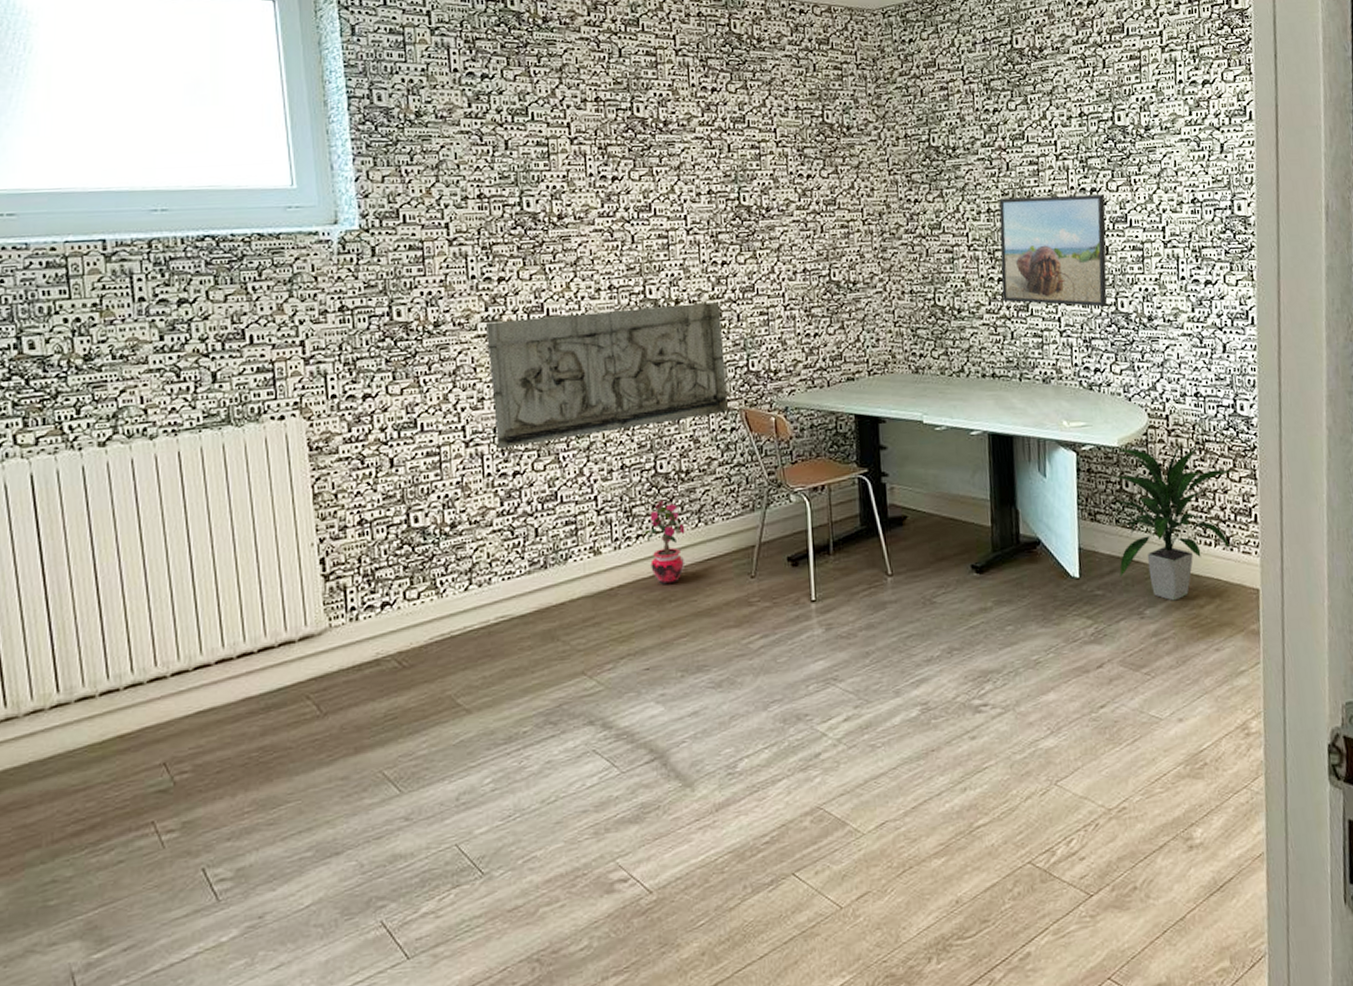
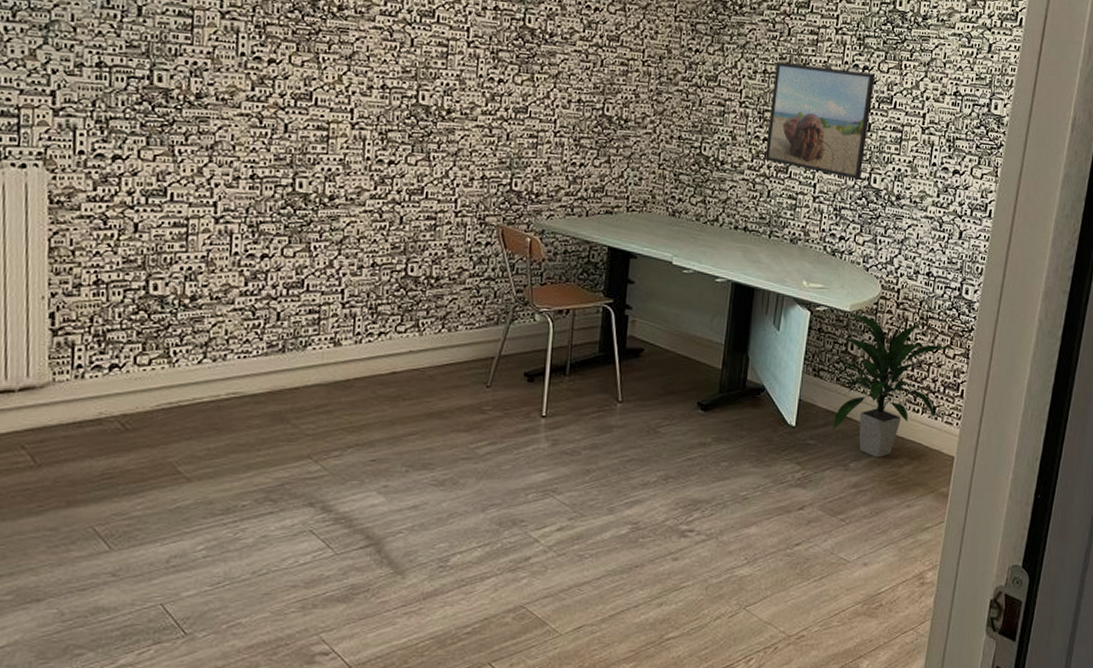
relief sculpture: present [485,302,728,450] -> none [248,102,491,231]
potted plant: present [642,499,687,585] -> none [385,301,430,384]

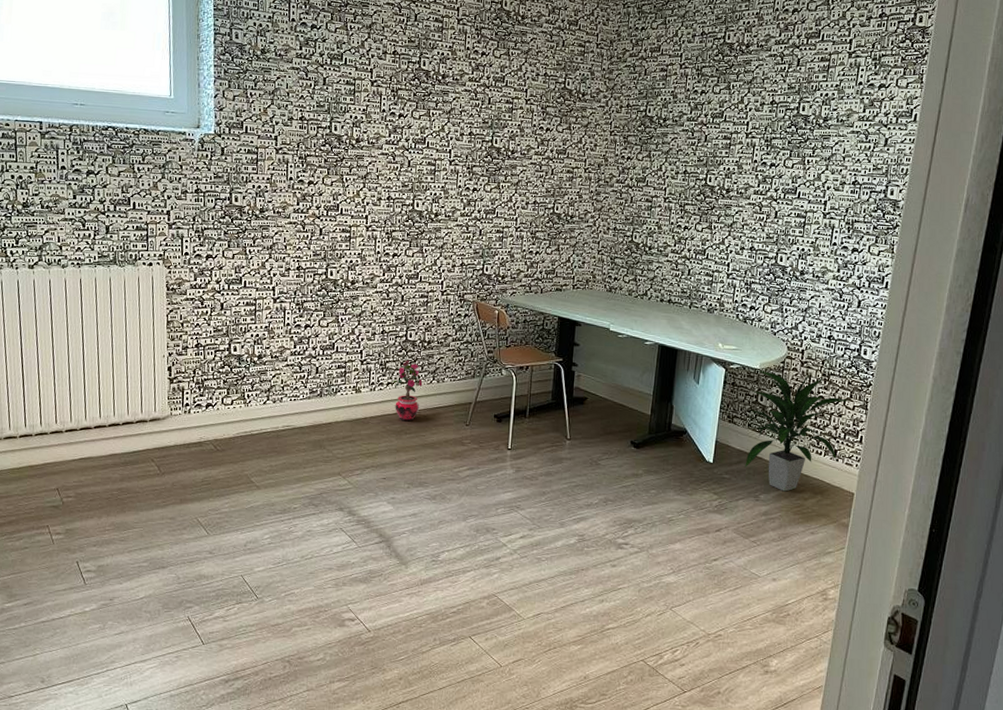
potted plant: none [385,301,430,384] -> present [392,359,424,422]
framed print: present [764,61,875,180] -> none [685,163,781,259]

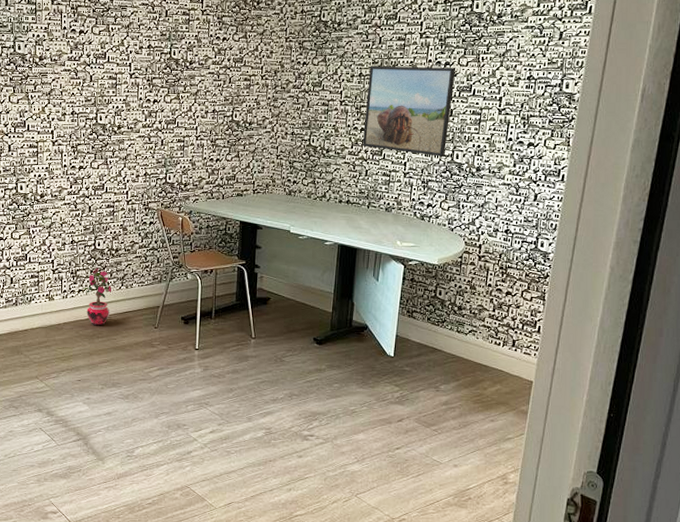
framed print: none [685,163,781,259] -> present [362,66,455,157]
indoor plant: present [745,370,850,492] -> none [425,265,528,382]

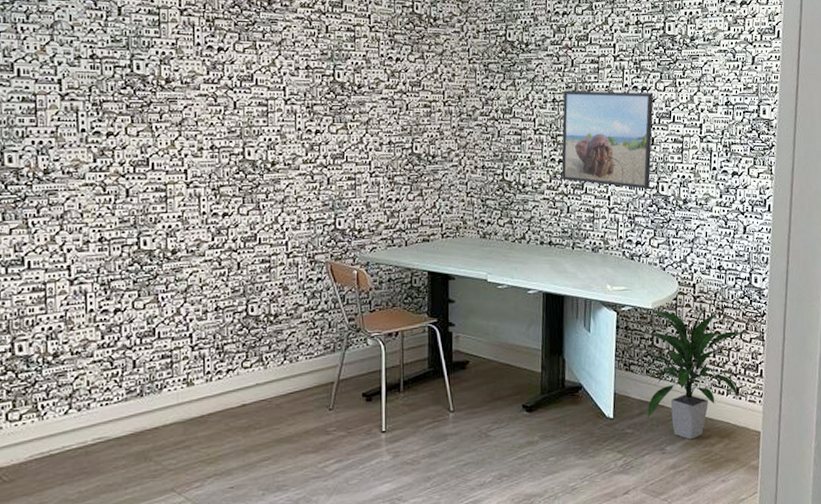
potted plant: present [83,267,113,326] -> none [233,339,273,414]
indoor plant: none [425,265,528,382] -> present [646,308,746,440]

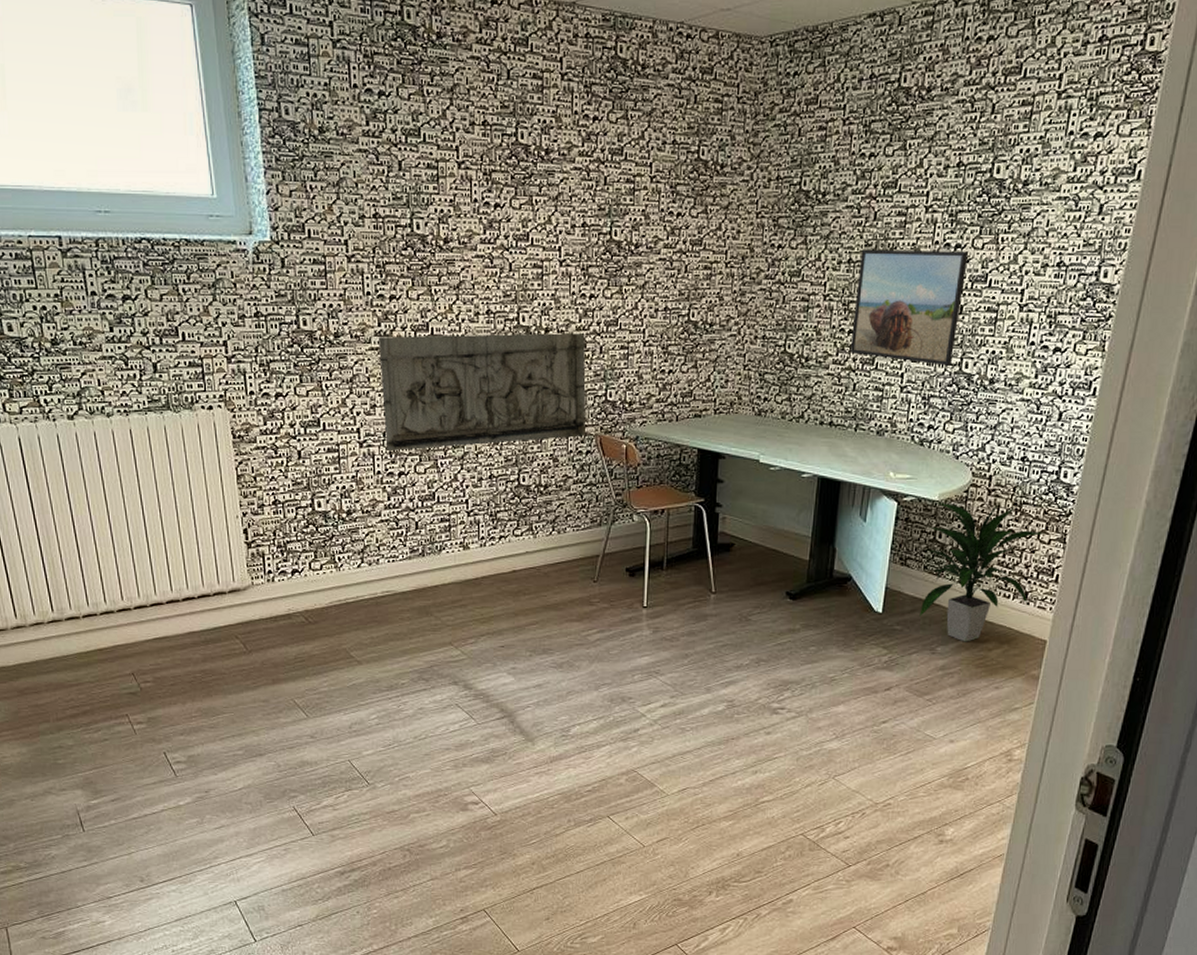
relief sculpture: none [93,166,315,288] -> present [378,333,586,452]

